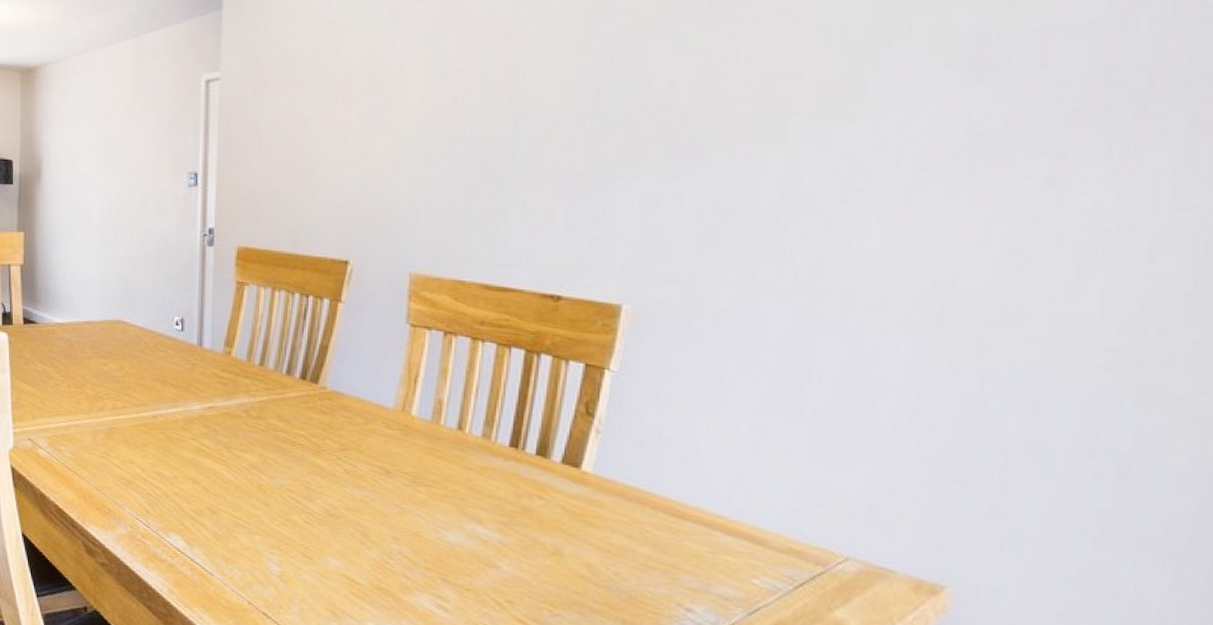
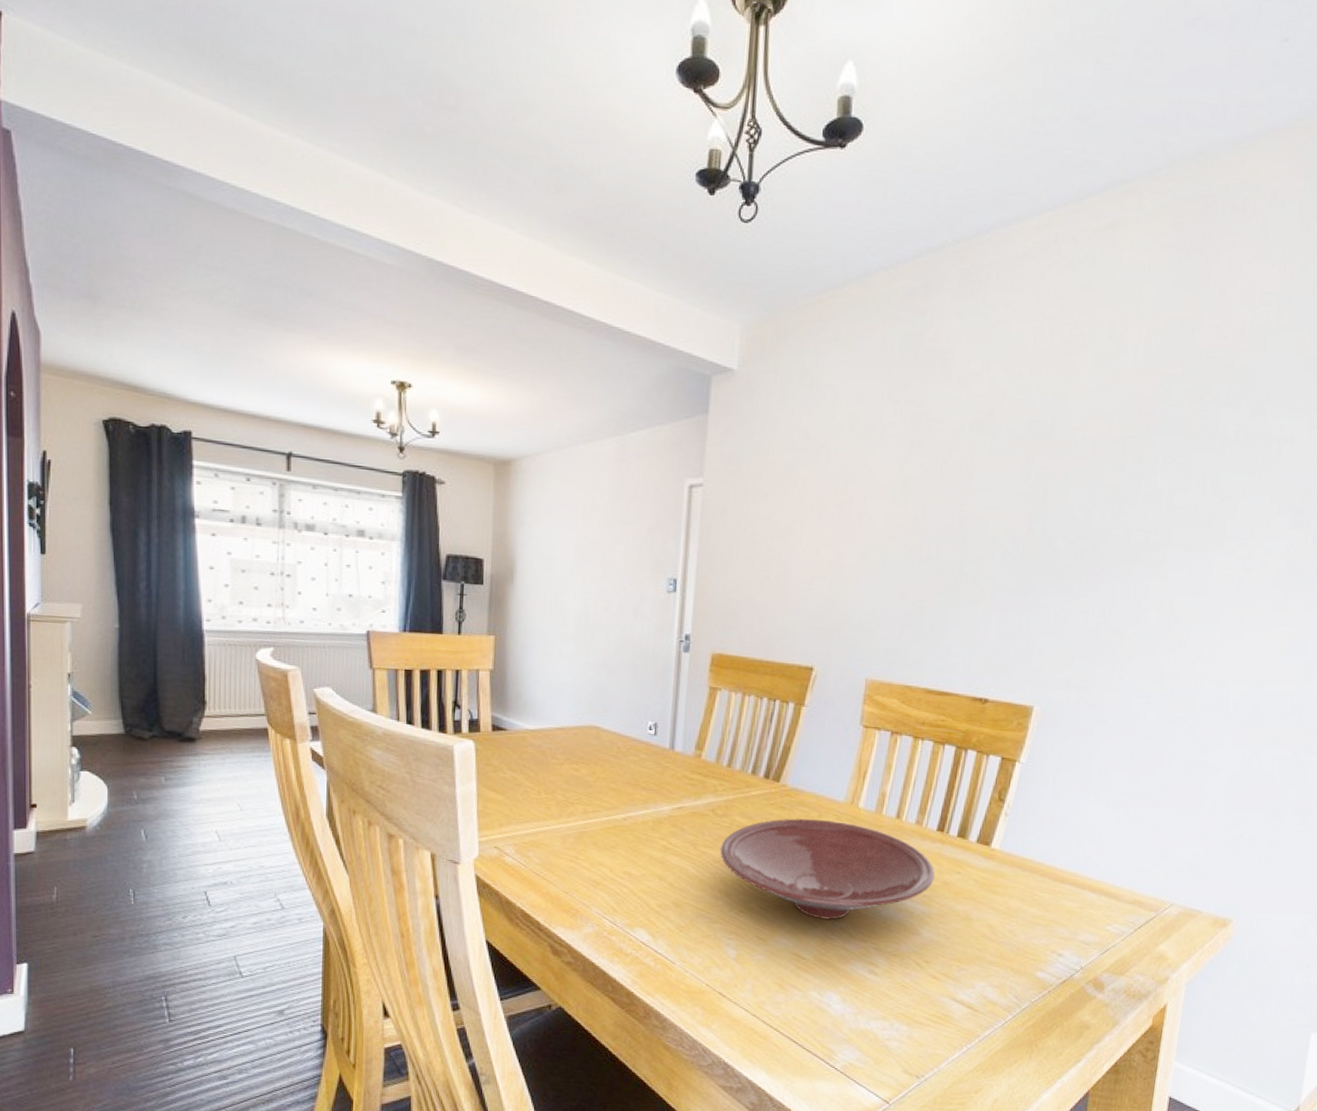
bowl: none [256,424,511,542] -> present [719,818,935,920]

